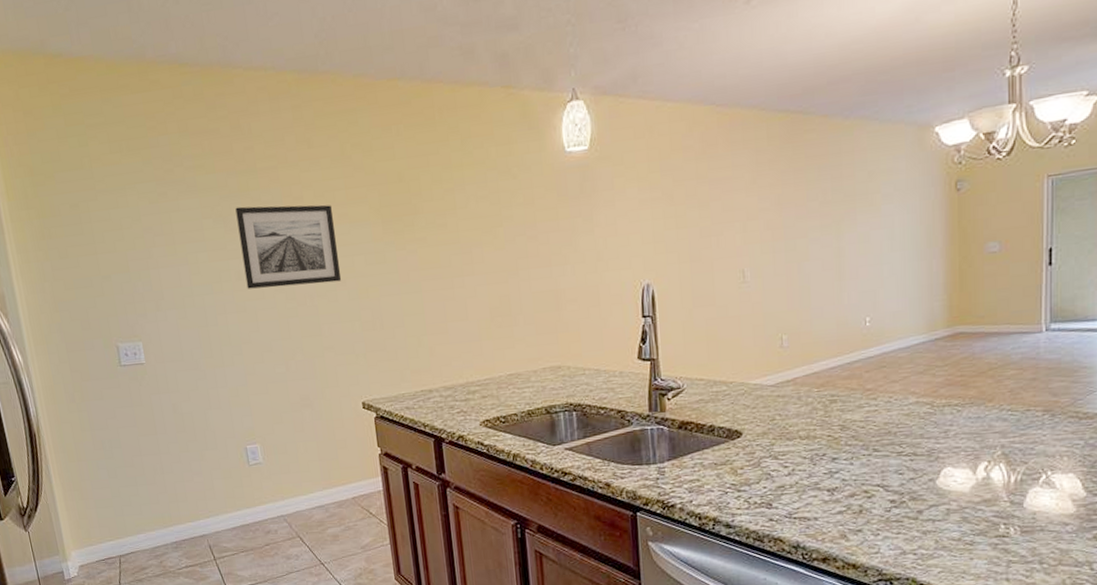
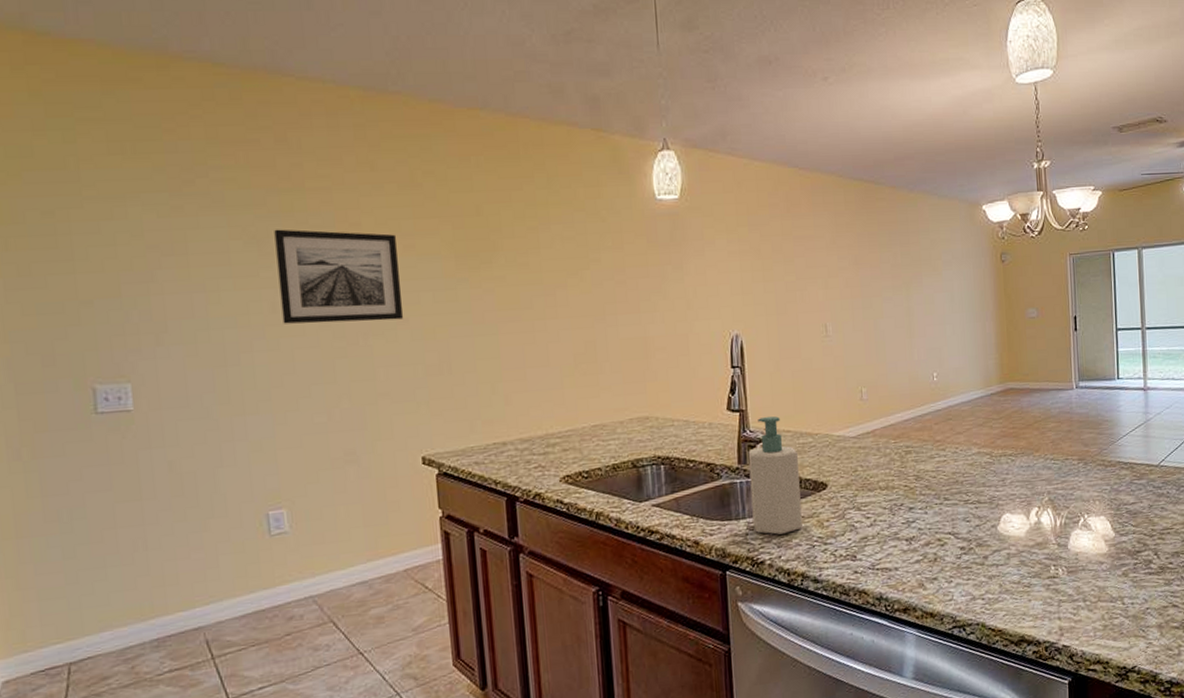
soap bottle: none [659,364,715,480] -> present [748,415,803,535]

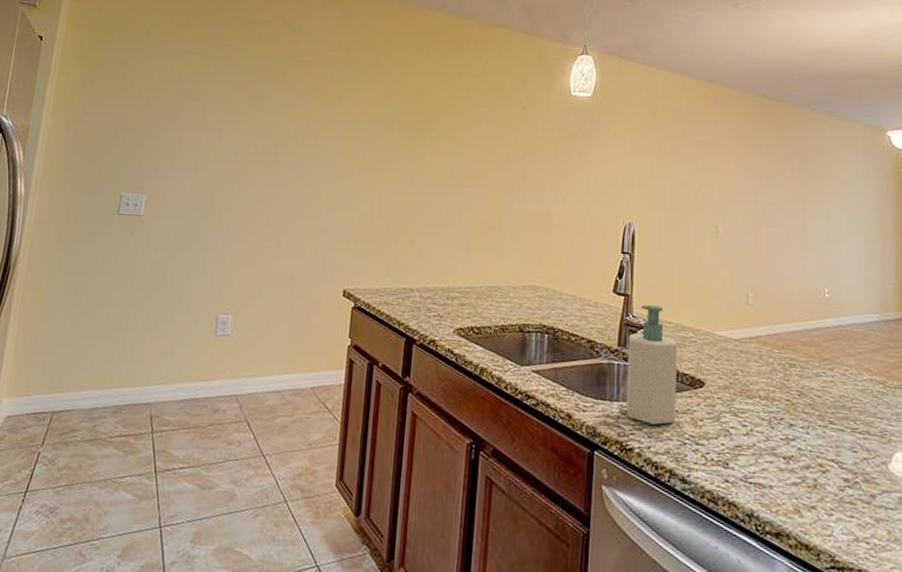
wall art: present [274,229,404,324] -> none [260,89,356,171]

